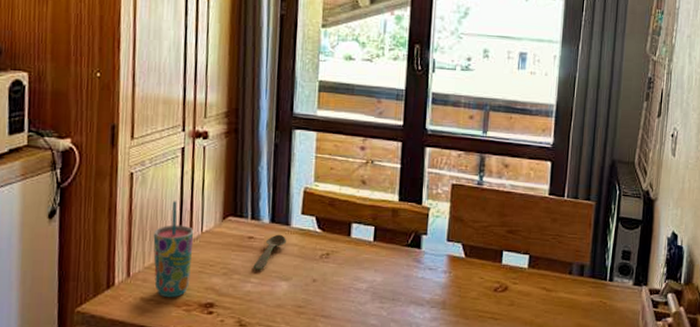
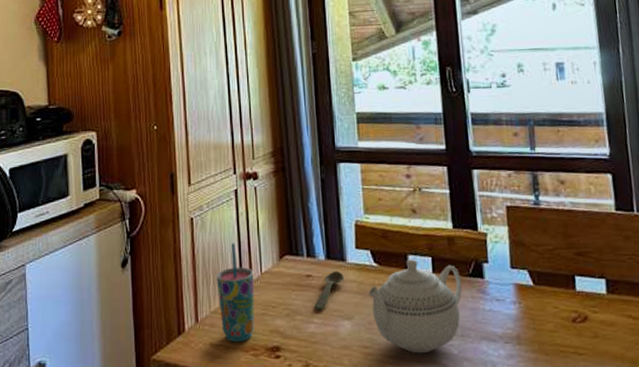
teapot: none [308,227,400,315] -> present [368,259,463,354]

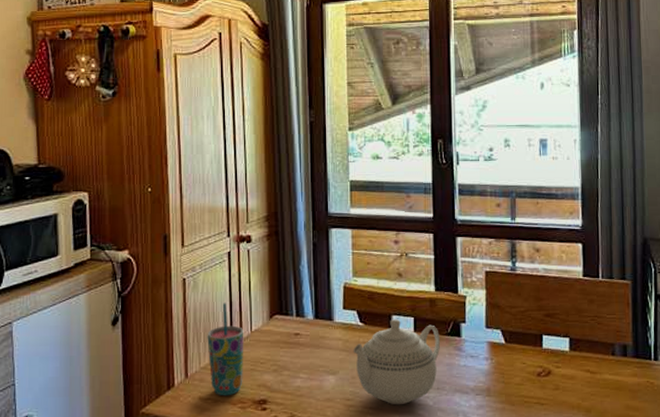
spoon: present [314,271,344,309] -> none [301,329,330,365]

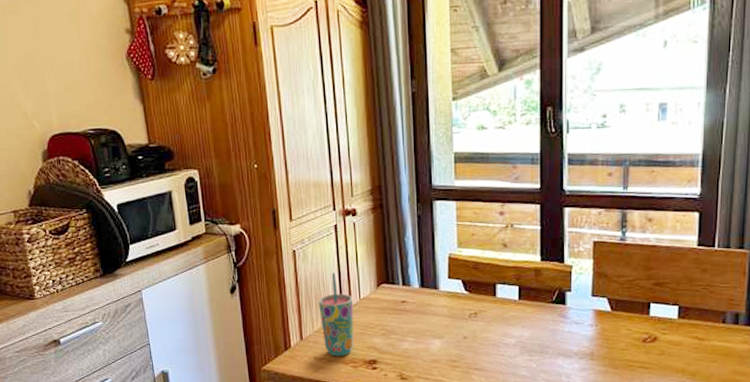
teapot: present [353,319,441,405] -> none [458,288,545,367]

